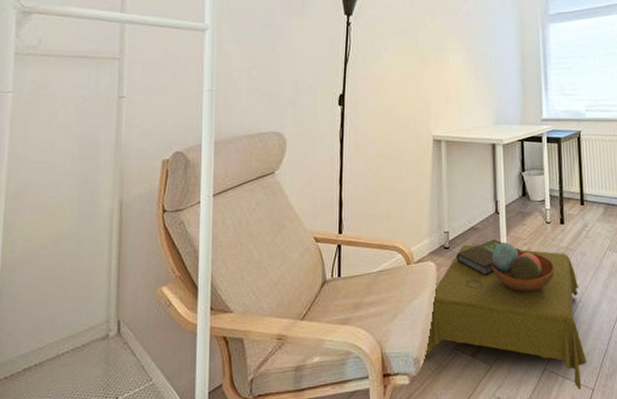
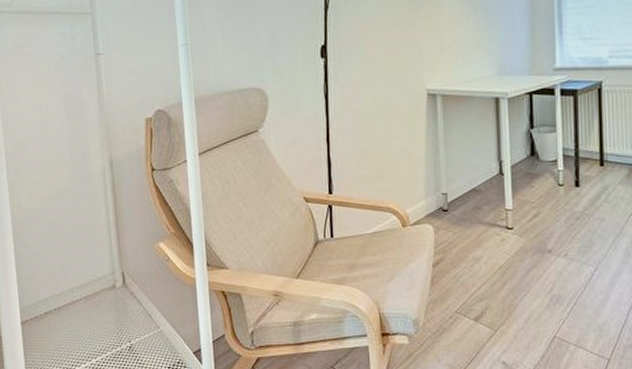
side table: present [422,239,586,391] -> none [422,201,602,360]

